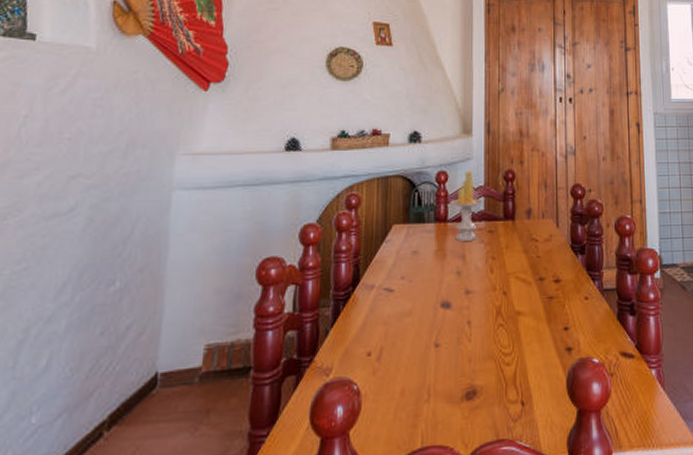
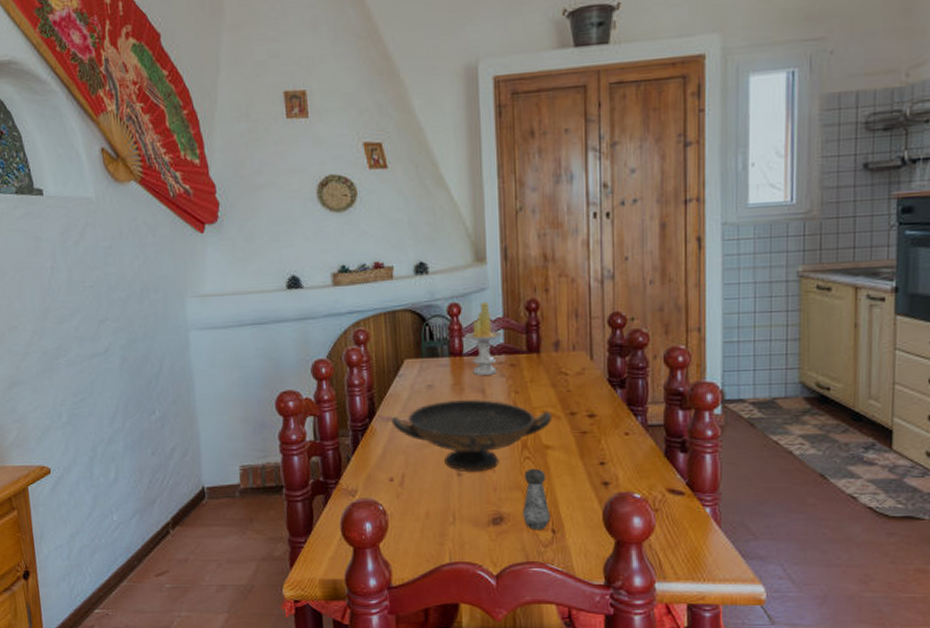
decorative bowl: none [374,266,524,343] -> present [391,400,553,473]
salt shaker: none [495,336,520,403] -> present [523,468,550,529]

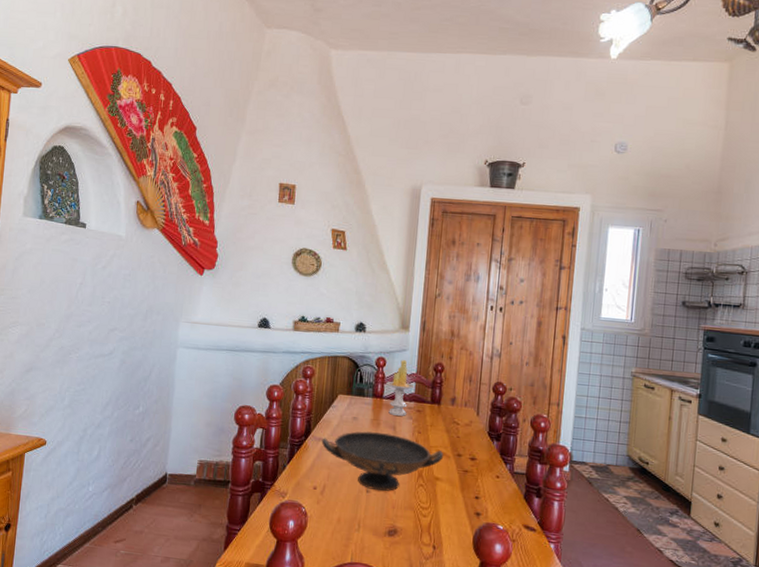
salt shaker: present [523,468,550,529] -> none [412,494,434,545]

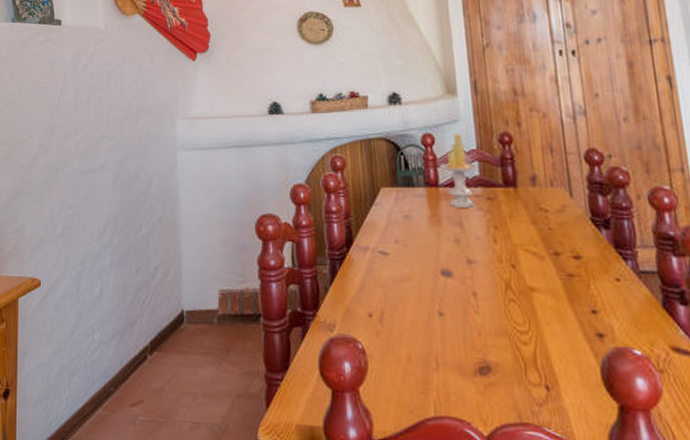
decorative bowl: present [321,431,444,491] -> none [368,233,536,313]

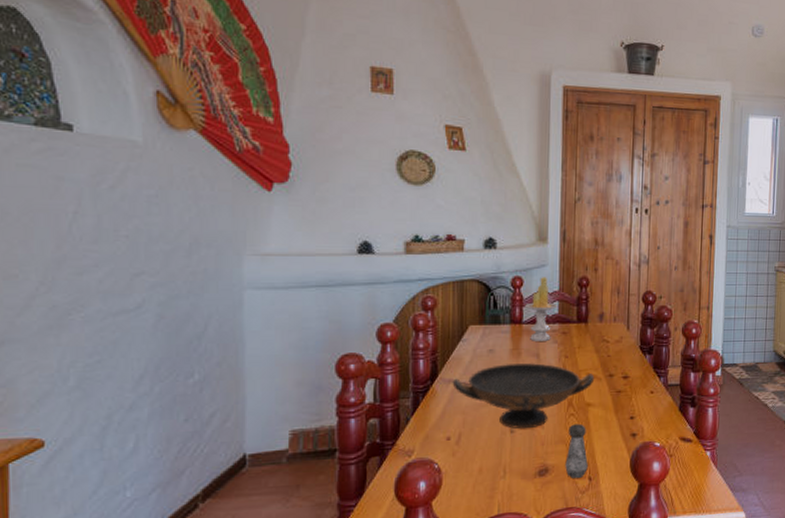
decorative bowl: none [368,233,536,313] -> present [452,363,595,429]
salt shaker: none [510,312,543,385] -> present [565,423,588,478]

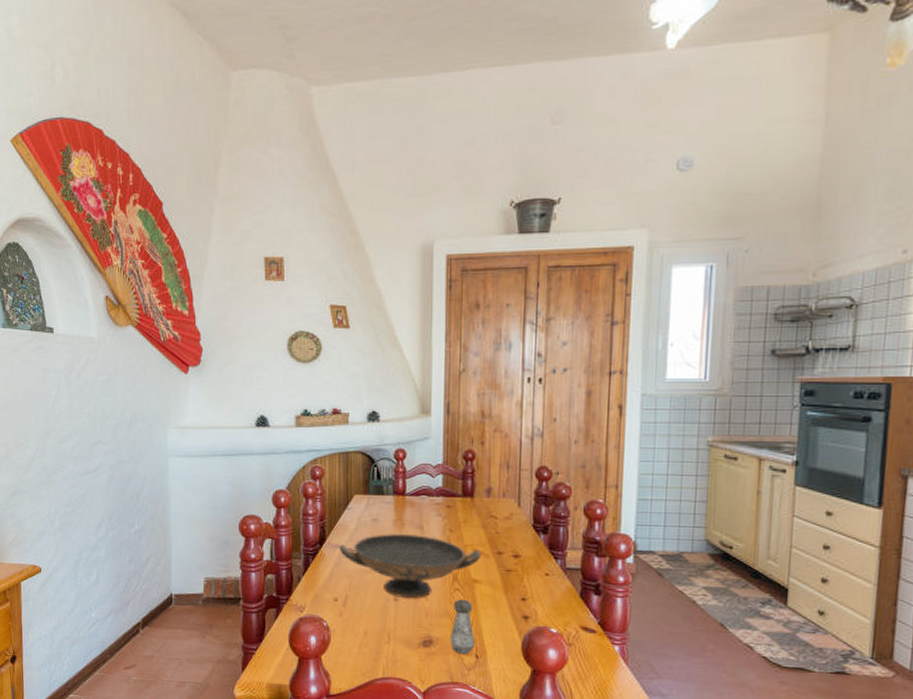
candle: present [525,277,557,341] -> none [408,450,441,514]

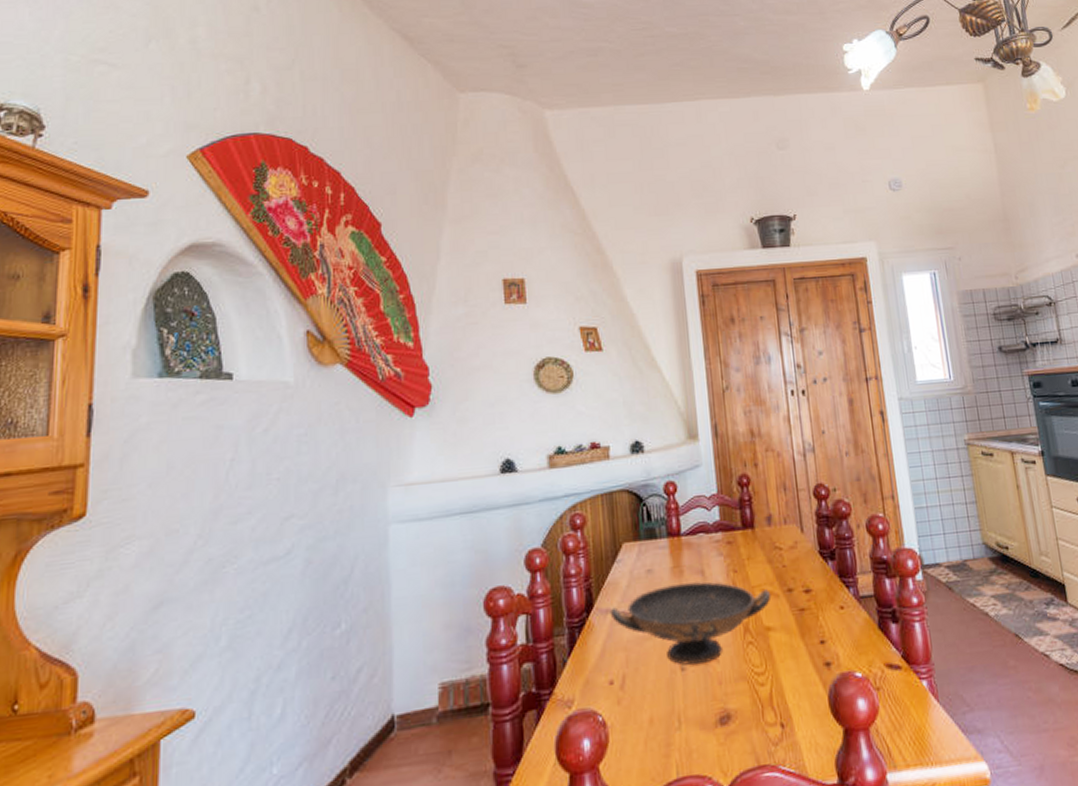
salt shaker: present [450,599,475,654] -> none [749,653,778,726]

